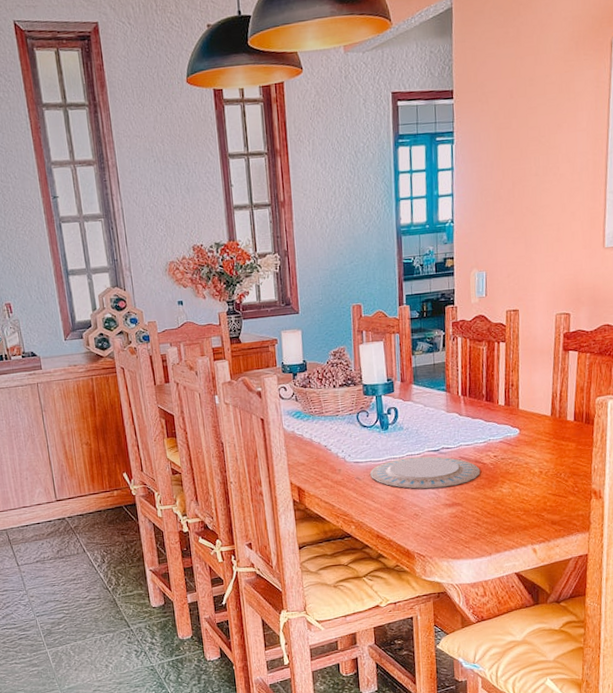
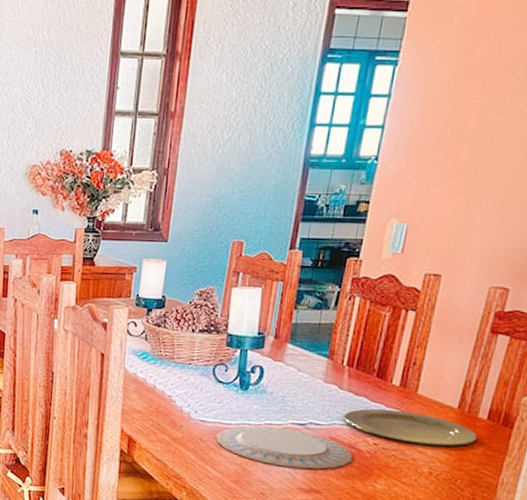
plate: none [467,425,569,451] -> present [343,408,477,446]

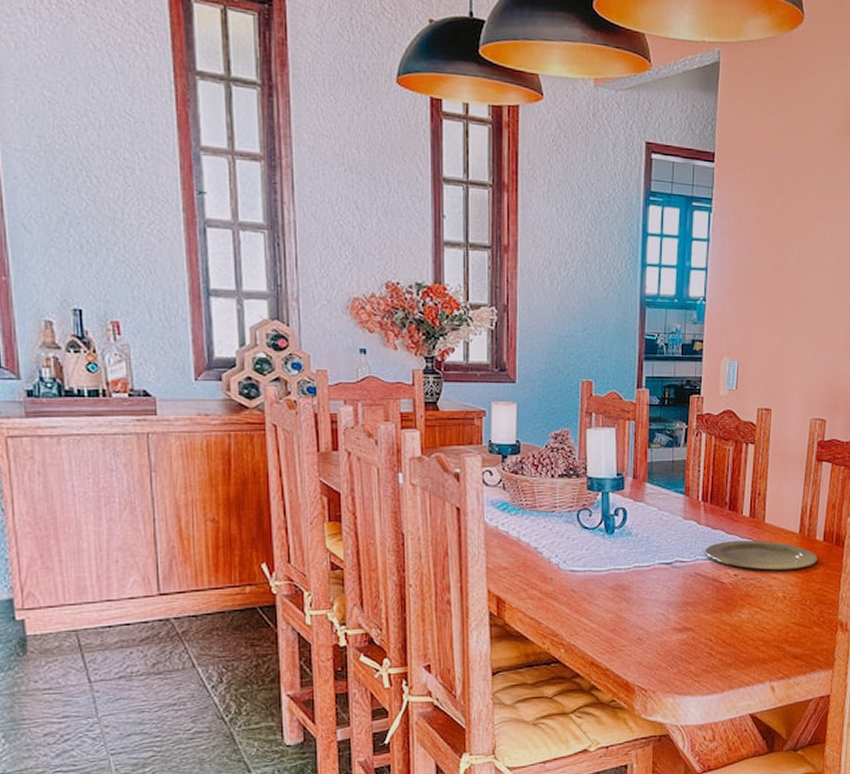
plate: present [216,426,353,470] -> none [589,570,718,609]

